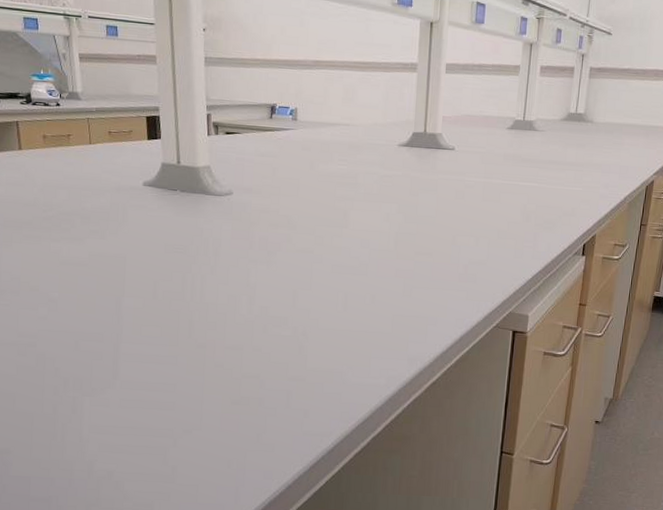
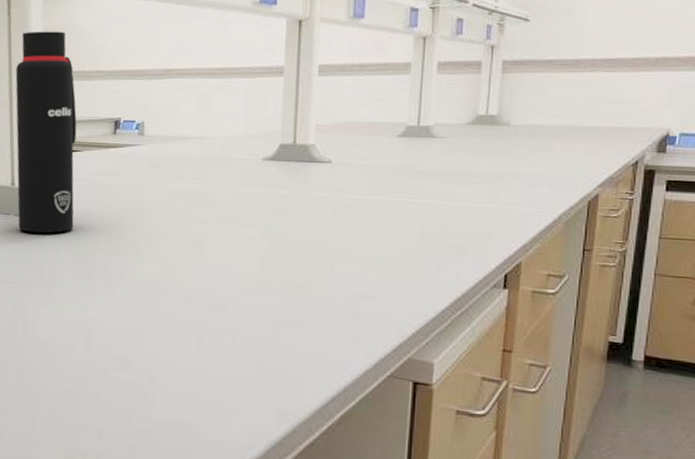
water bottle: none [178,17,237,208] -> present [15,31,77,234]

